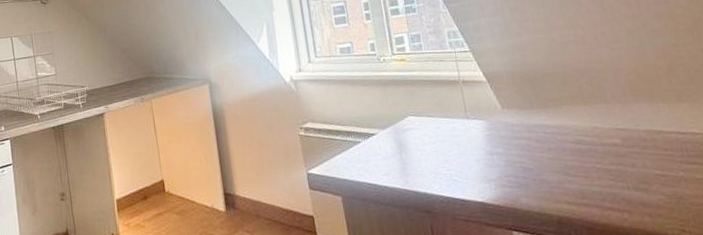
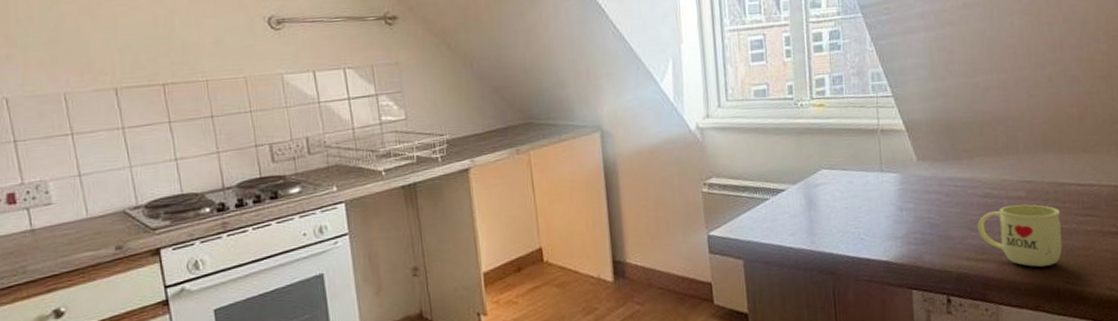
mug: none [573,151,671,214] -> present [978,204,1062,267]

